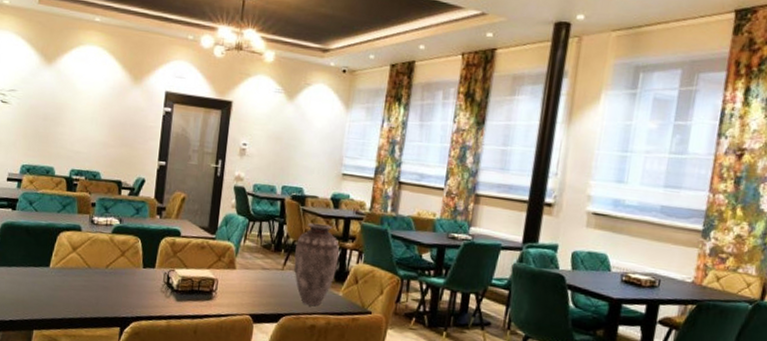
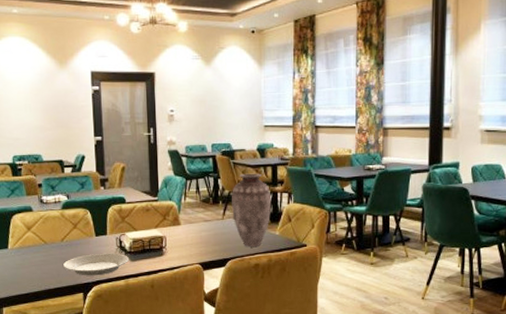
plate: none [104,286,174,312] -> present [63,253,129,276]

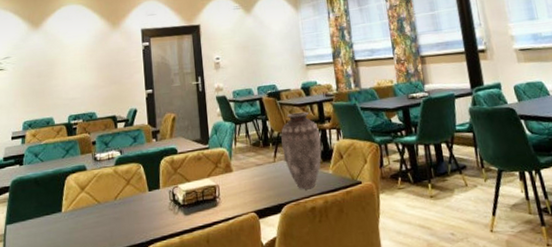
plate: present [63,253,129,276] -> none [117,208,183,236]

